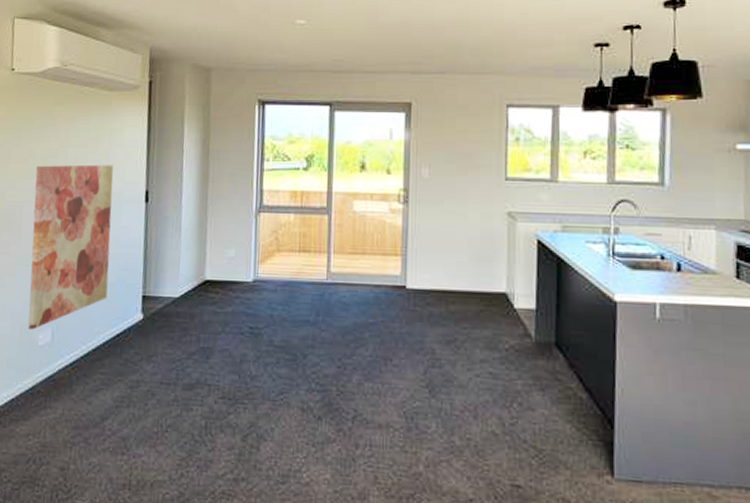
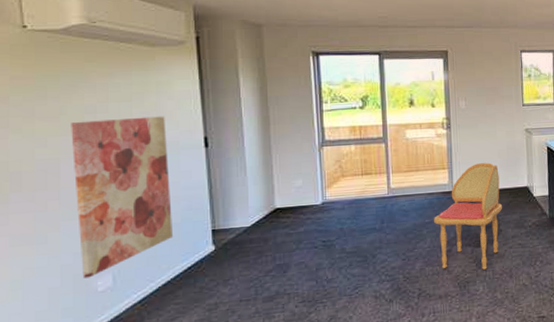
dining chair: none [379,253,470,400] -> present [434,163,503,270]

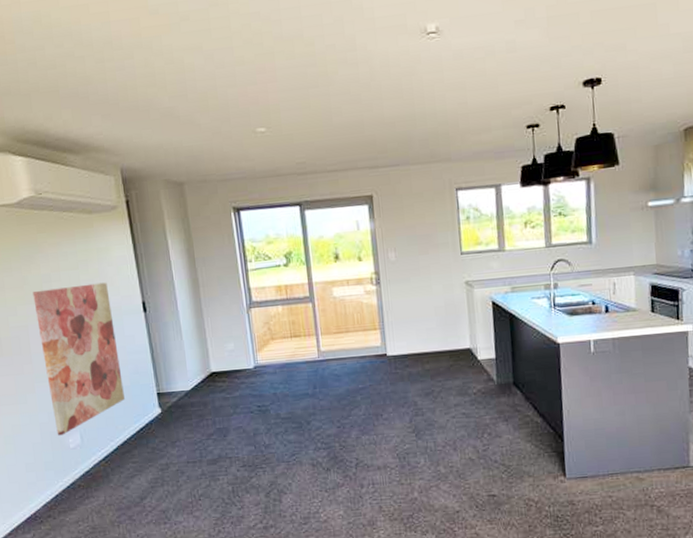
dining chair: present [434,163,503,270] -> none [368,321,443,441]

